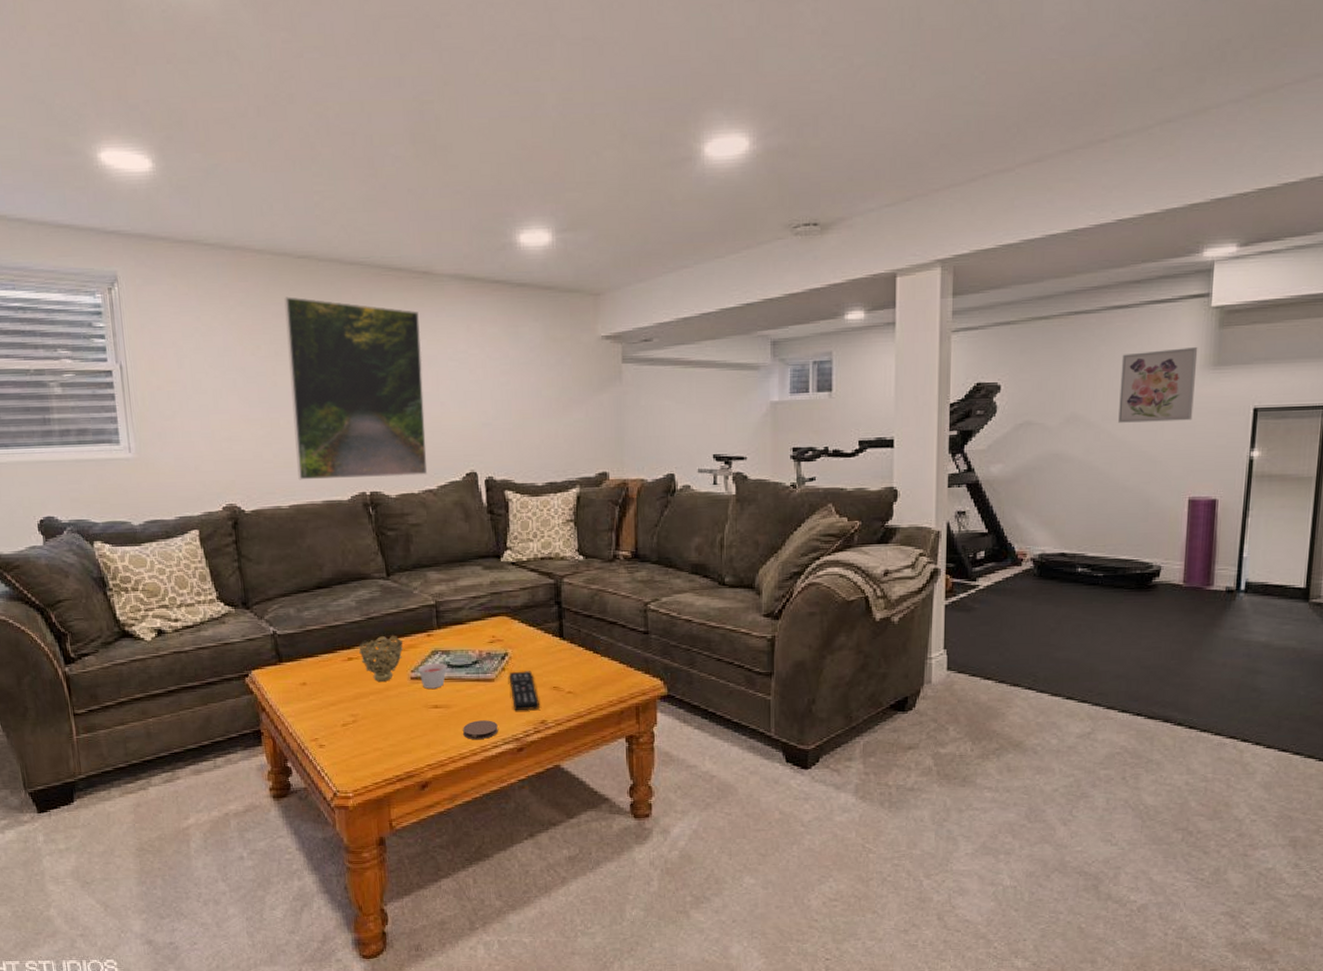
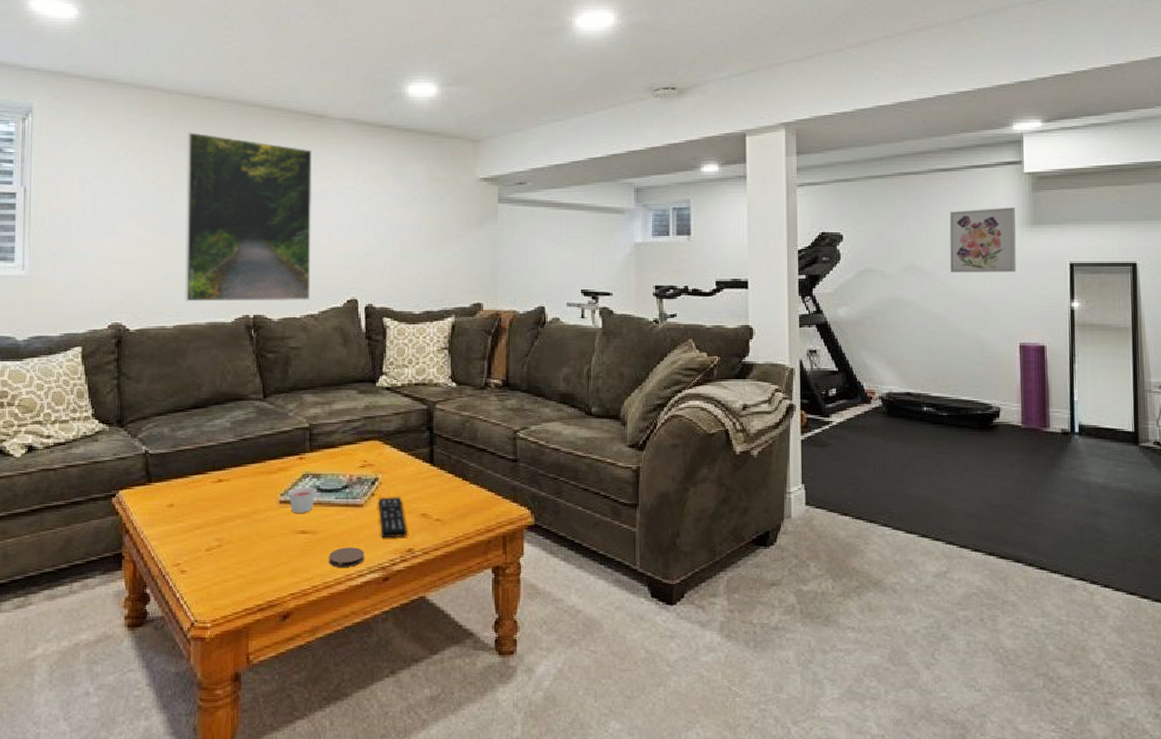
decorative bowl: present [359,635,404,682] -> none [230,457,275,505]

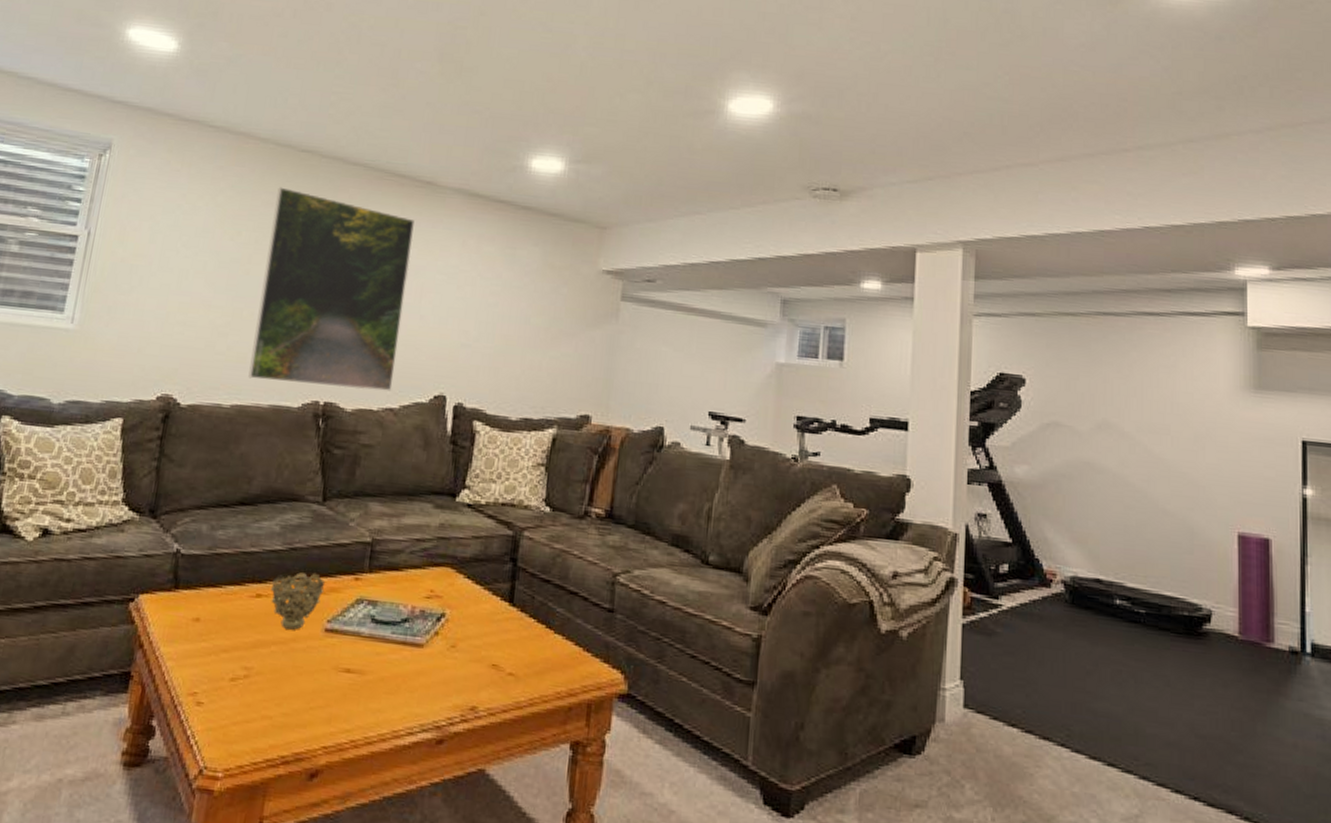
decorative bowl: none [230,457,275,505] -> present [271,571,326,630]
candle: present [288,487,316,513] -> none [336,614,370,647]
coaster: present [329,547,364,568] -> none [374,695,418,722]
remote control: present [378,497,407,539] -> none [440,637,473,691]
wall art: present [949,206,1016,273] -> none [1155,363,1237,445]

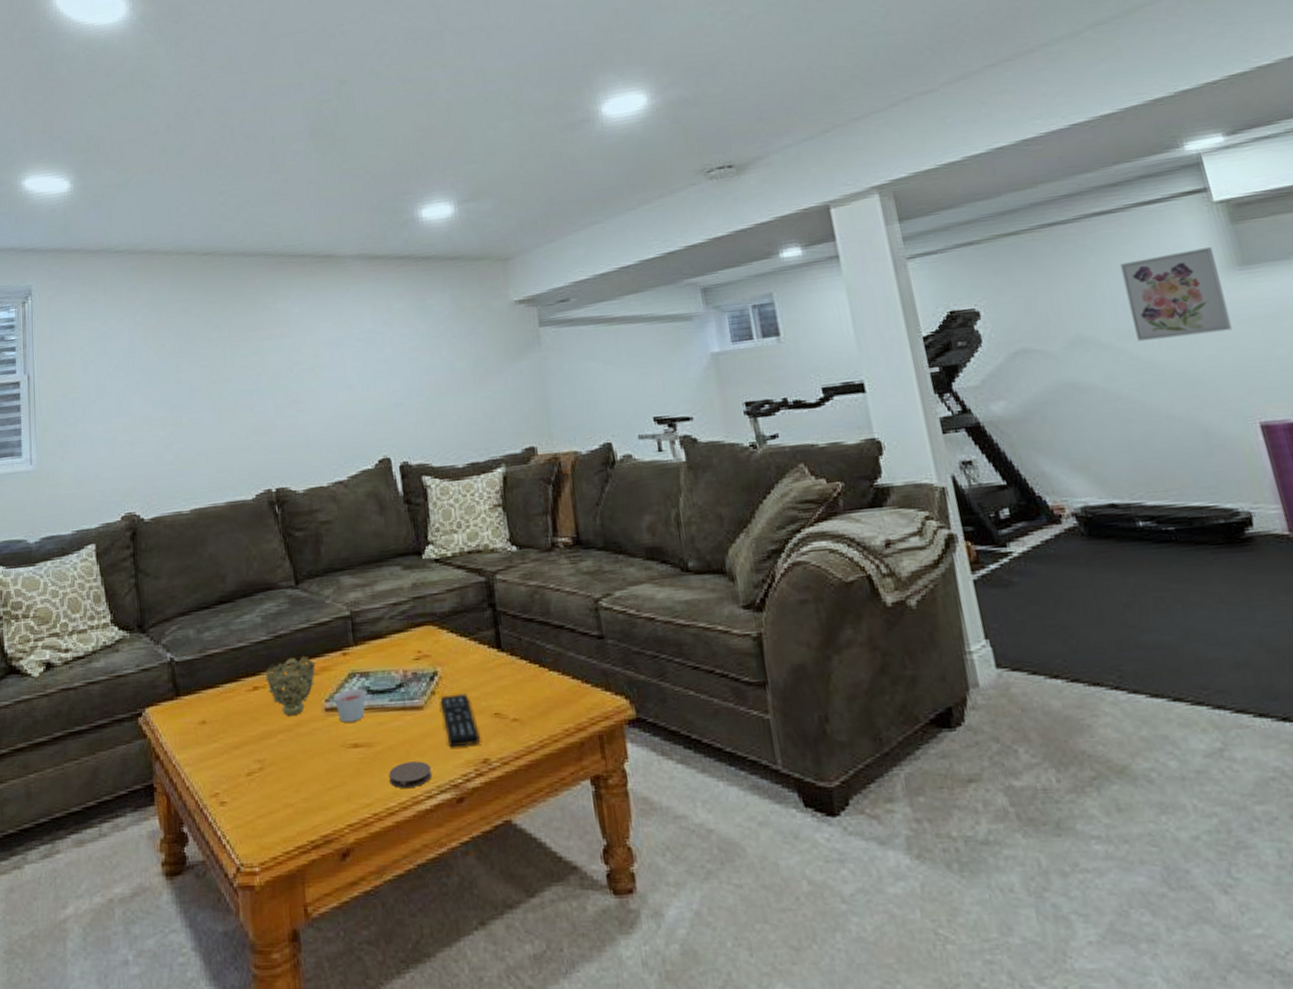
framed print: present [248,187,415,391] -> none [189,292,337,481]
candle: none [336,614,370,647] -> present [334,689,366,722]
coaster: none [374,695,418,722] -> present [389,761,432,789]
remote control: none [440,637,473,691] -> present [440,693,480,748]
wall art: none [1155,363,1237,445] -> present [1119,246,1233,341]

